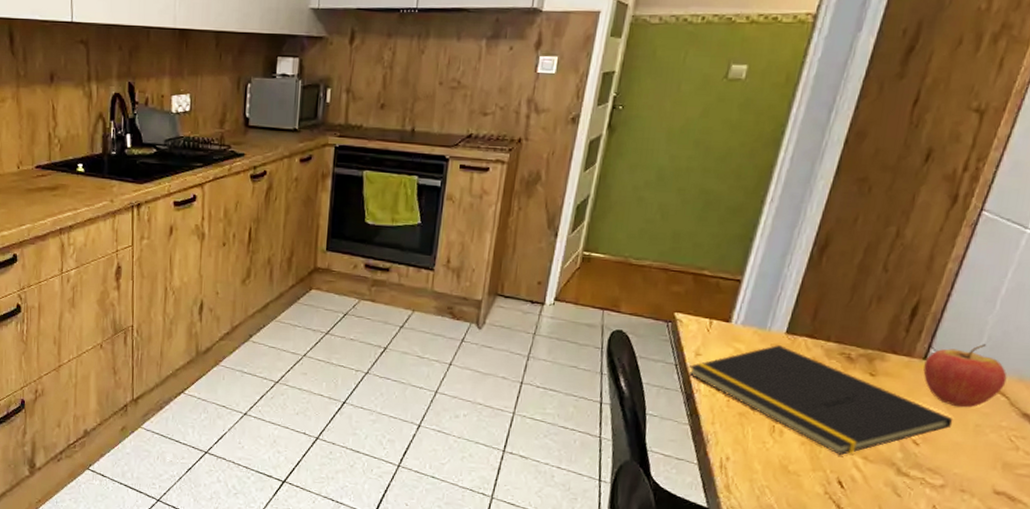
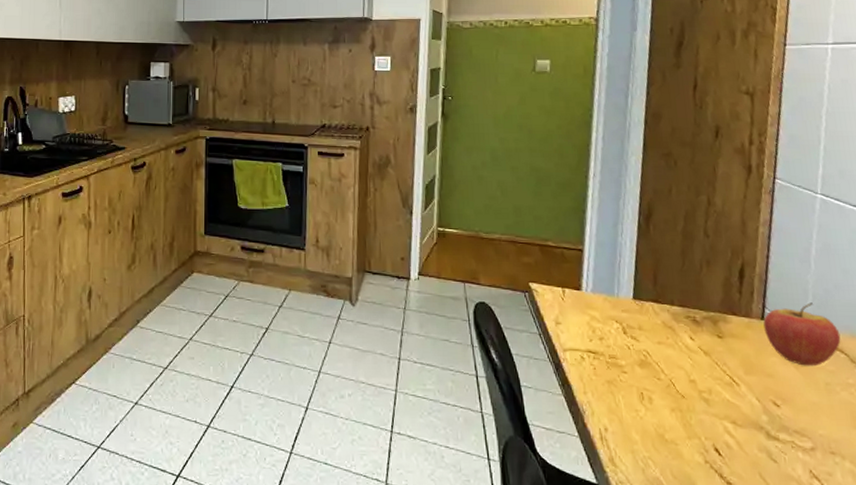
notepad: present [689,345,953,456] -> none [552,311,805,422]

